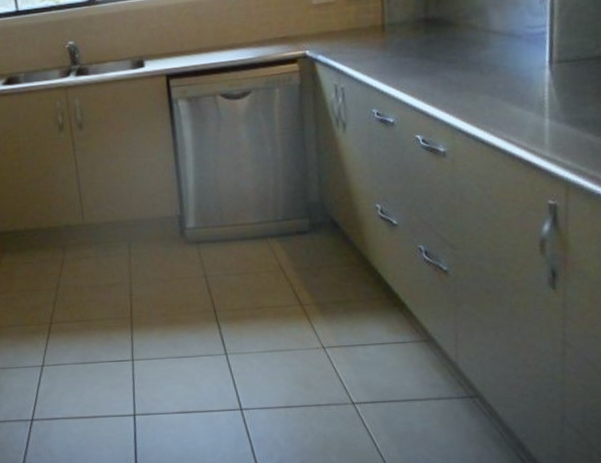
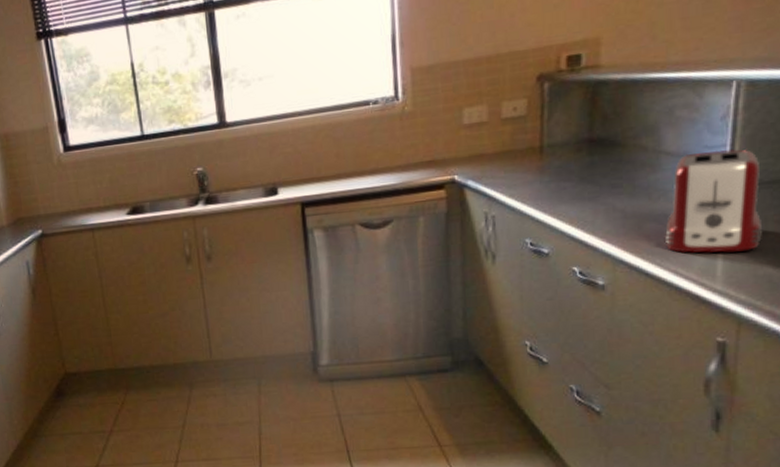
toaster: none [496,29,582,123] -> present [665,149,762,254]

